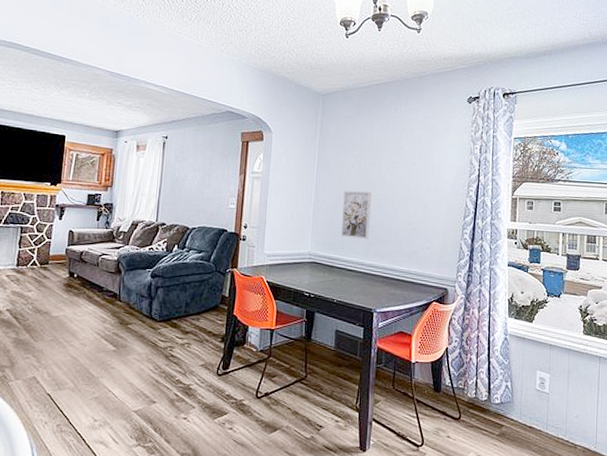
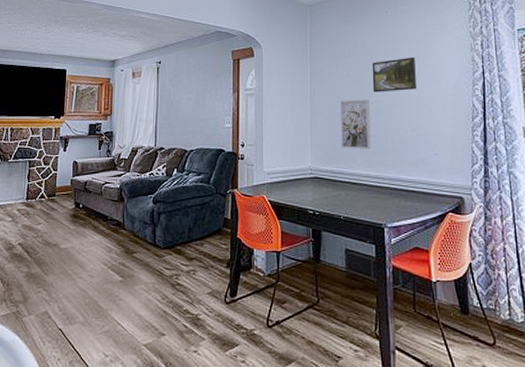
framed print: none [375,154,418,187] -> present [372,56,417,92]

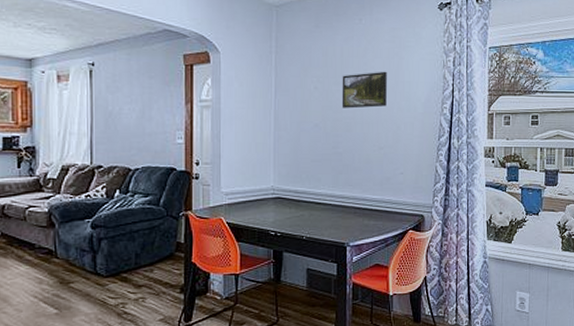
wall art: present [340,99,371,149] -> none [307,115,337,168]

